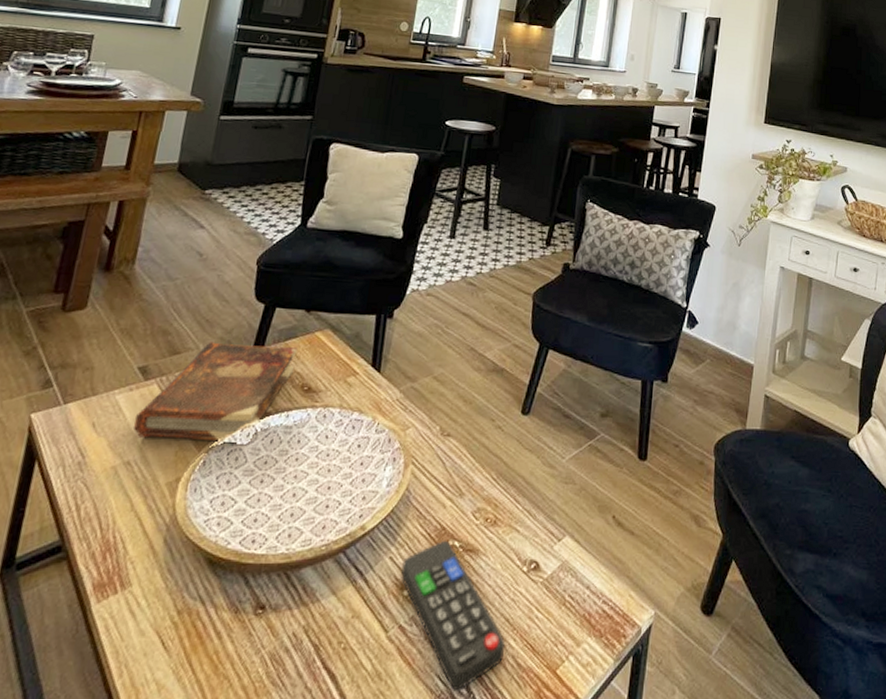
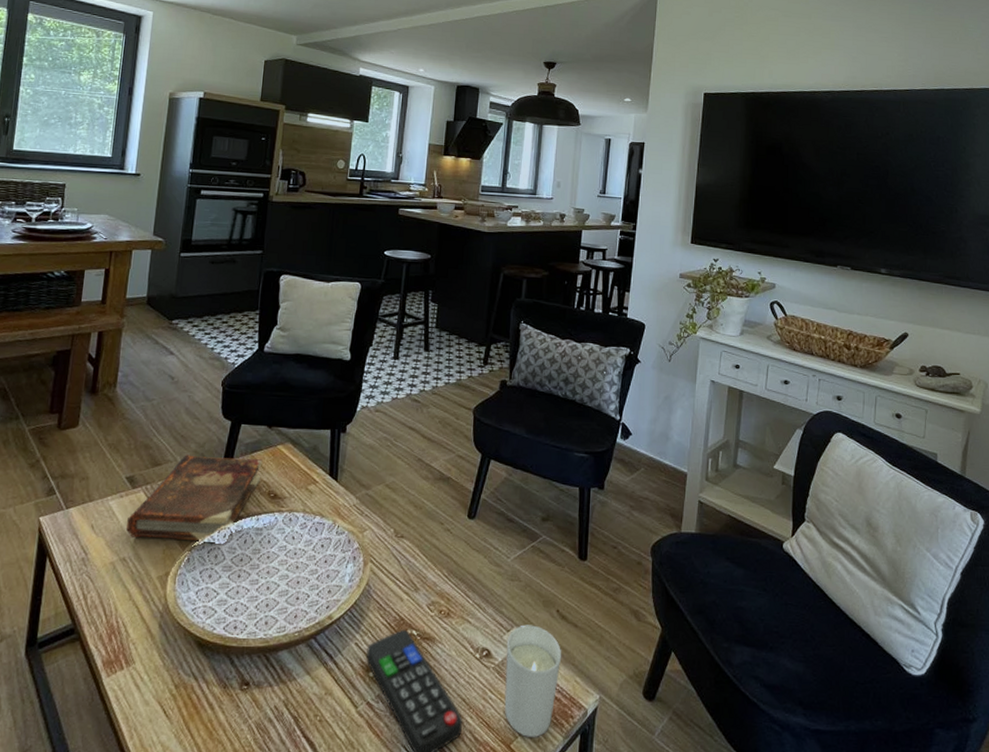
candle holder: none [551,533,617,661] -> present [504,625,562,737]

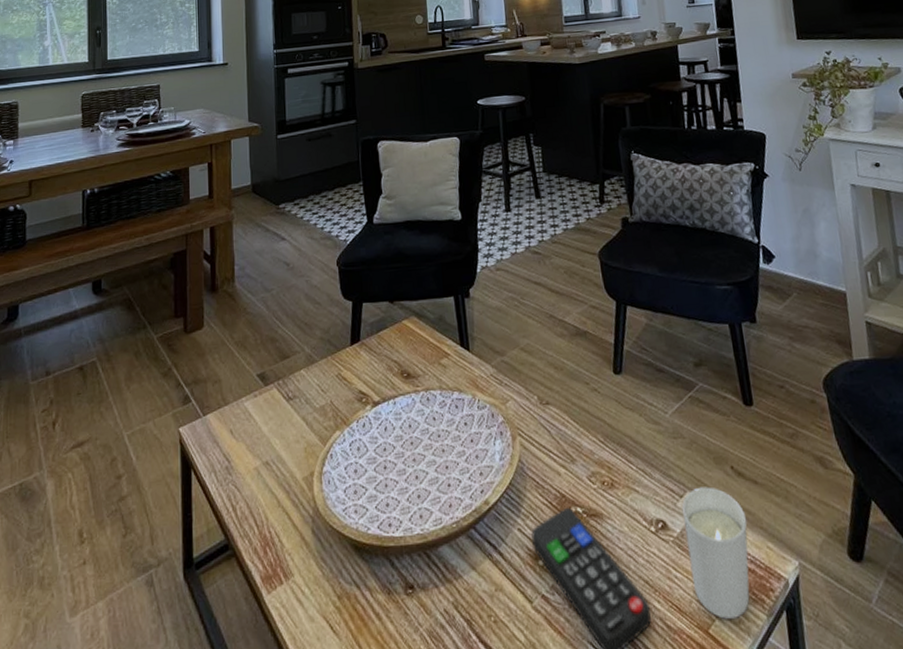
book: present [126,455,263,542] -> none [265,337,391,438]

